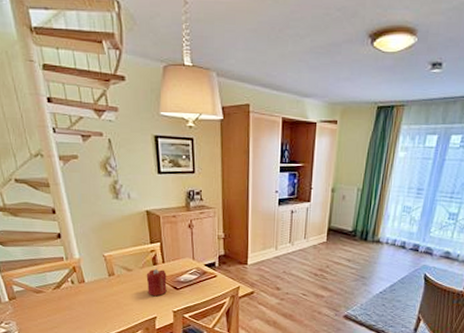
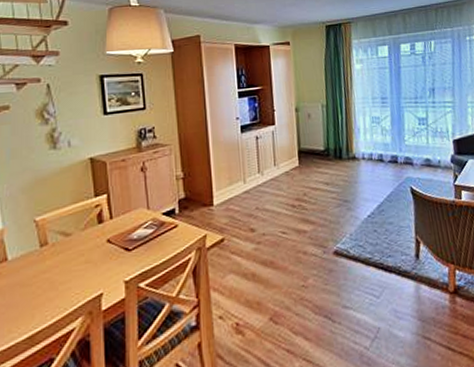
candle: present [146,268,167,297] -> none [89,227,116,266]

